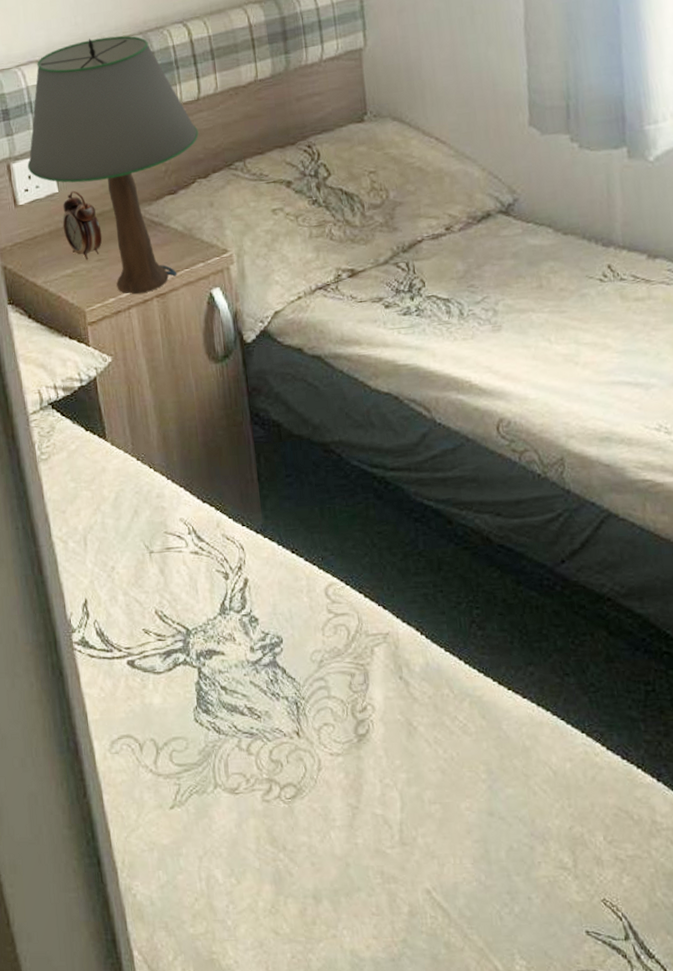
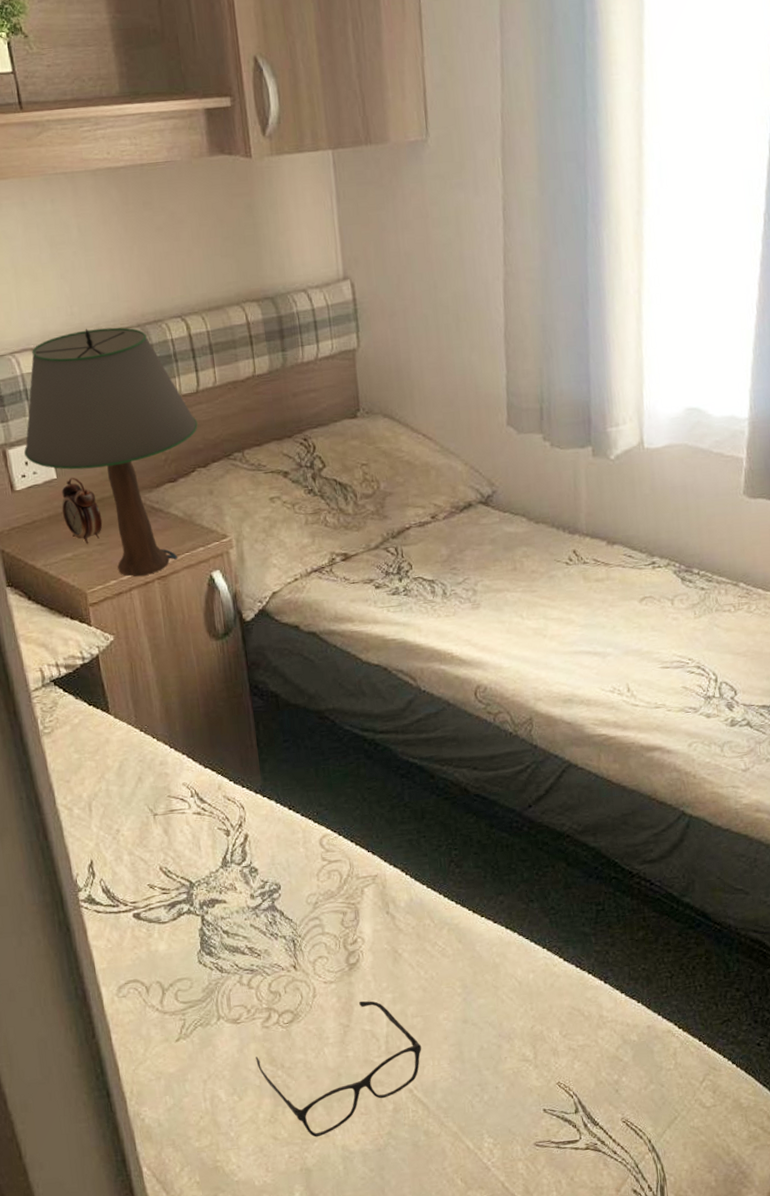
eyeglasses: none [255,779,441,937] -> present [256,1000,422,1138]

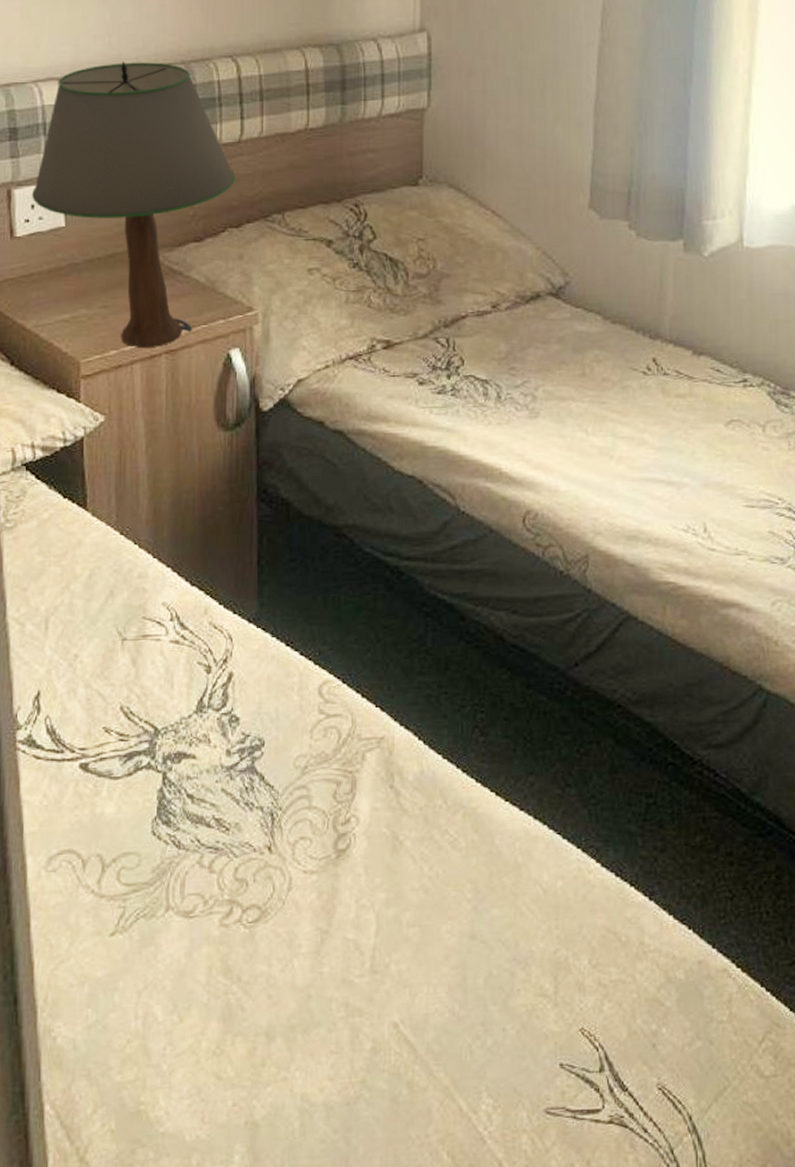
alarm clock: present [61,477,103,545] -> none [65,226,111,306]
eyeglasses: present [256,1000,422,1138] -> none [207,899,416,1080]

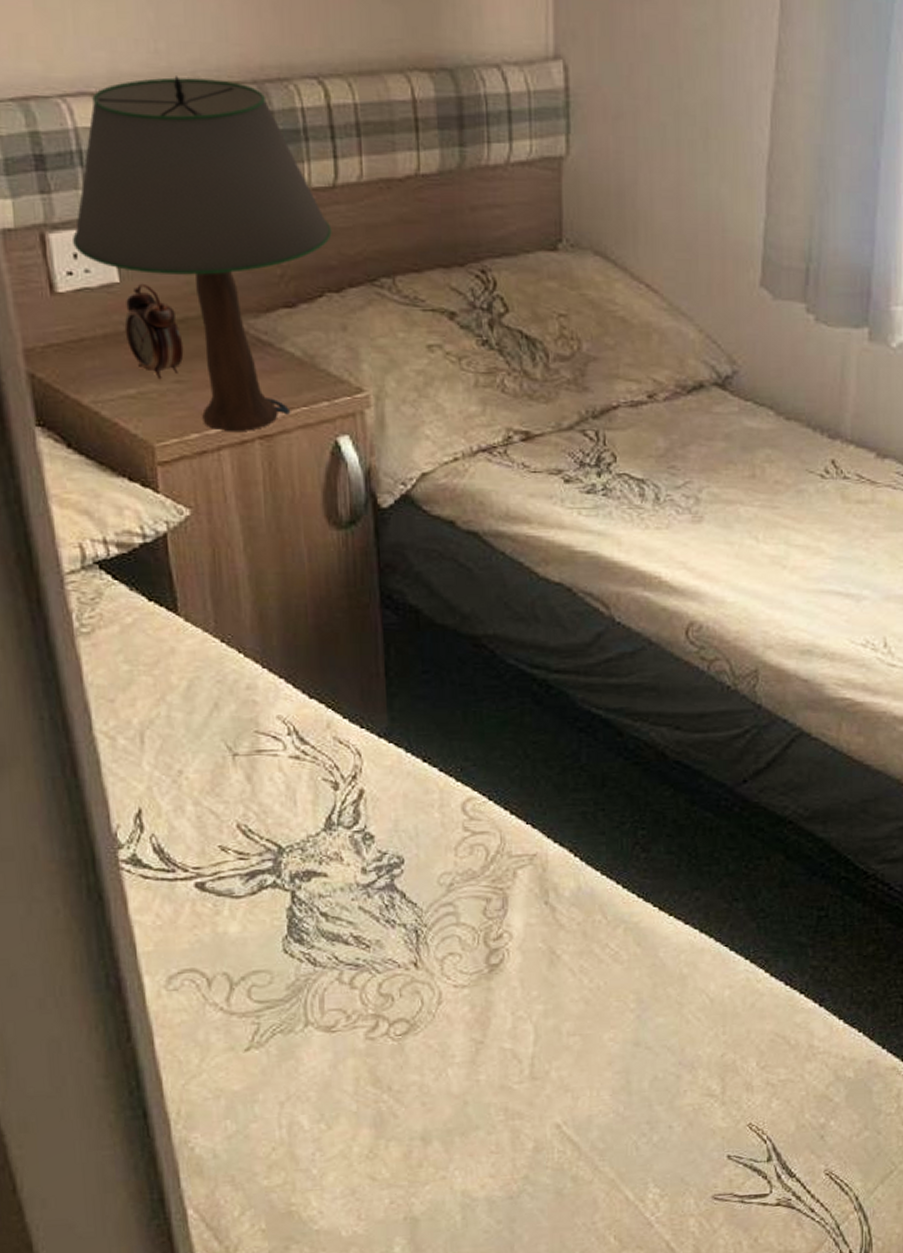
alarm clock: none [65,226,111,306] -> present [124,283,184,380]

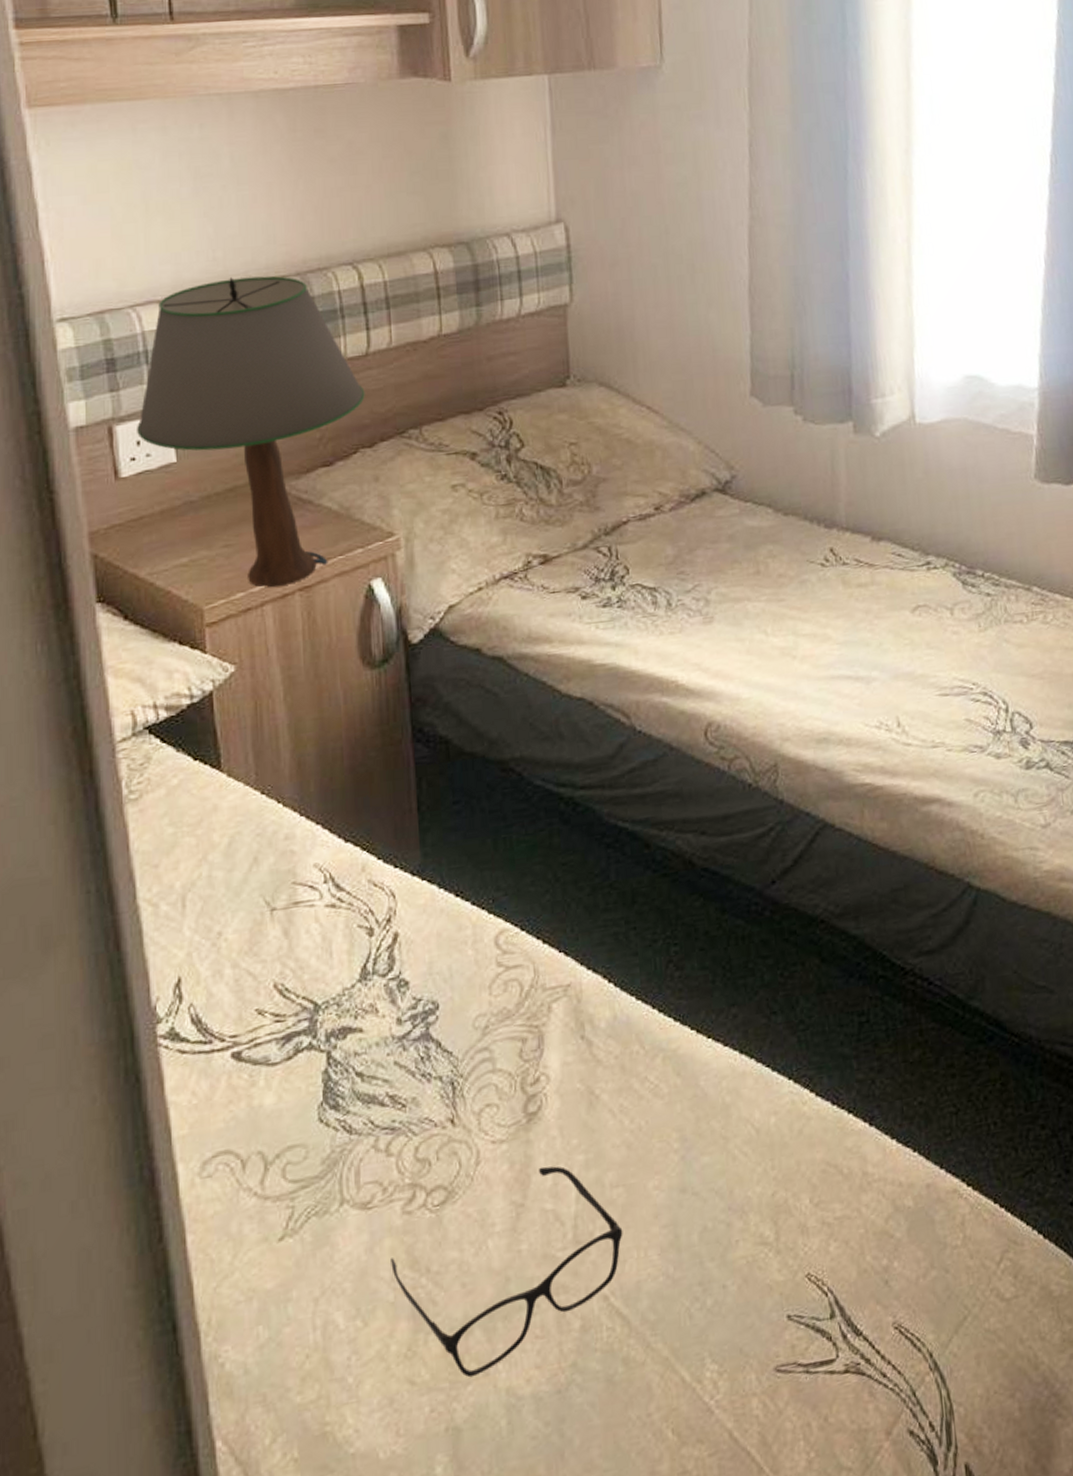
alarm clock: present [124,283,184,380] -> none [179,460,232,546]
eyeglasses: none [354,1011,578,1179] -> present [391,1166,623,1378]

